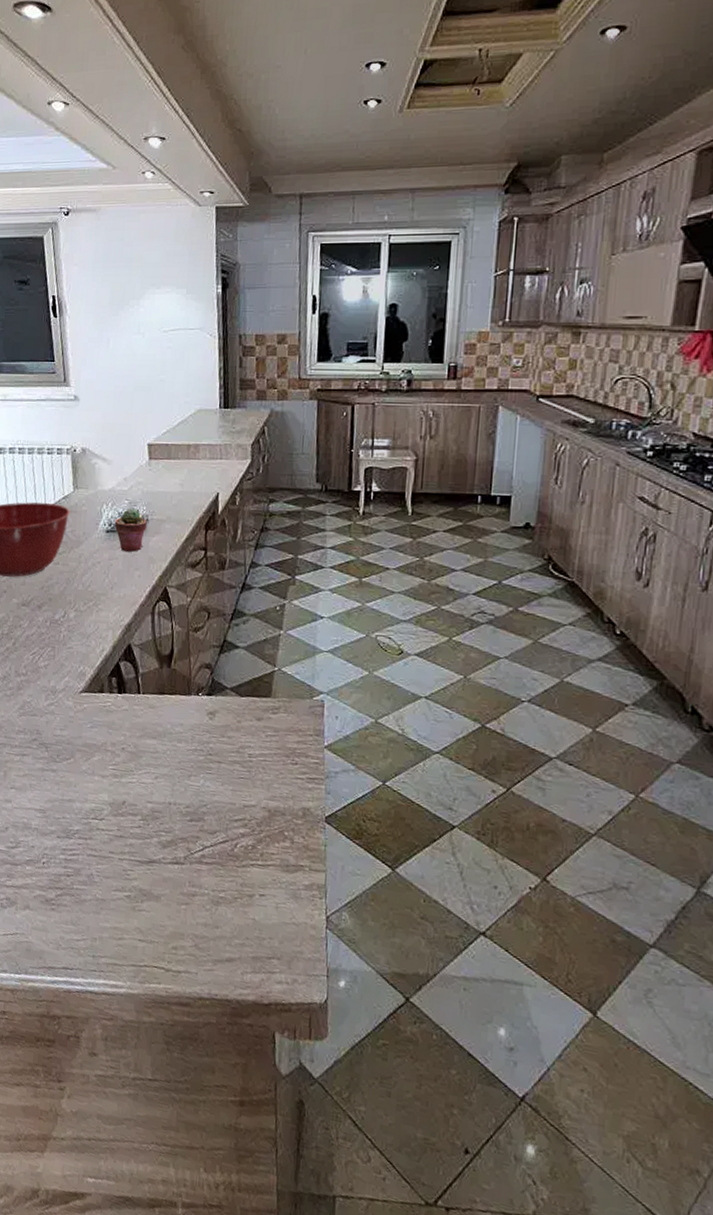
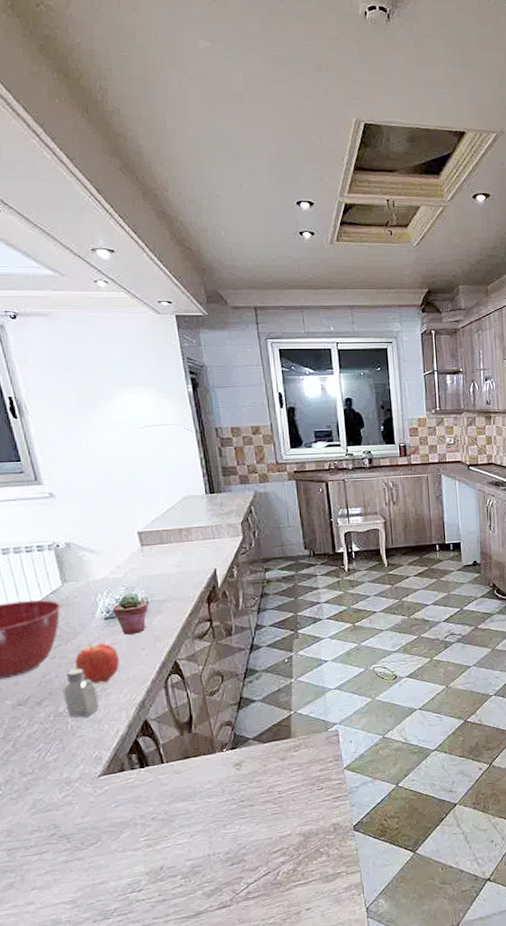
saltshaker: none [60,578,90,629] -> present [63,668,99,718]
apple: none [74,555,115,598] -> present [75,643,120,684]

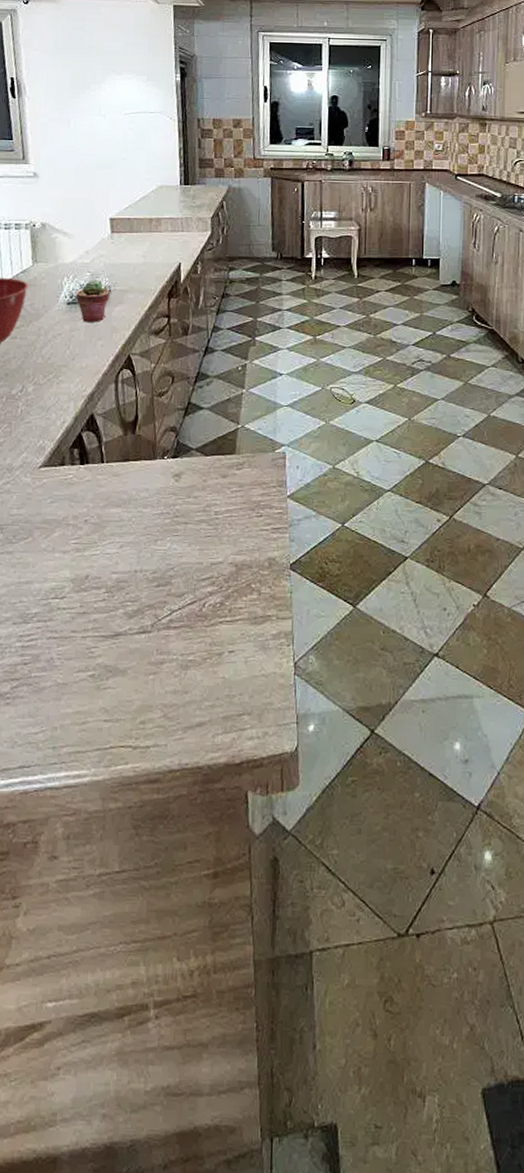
saltshaker: present [63,668,99,718] -> none [18,352,50,402]
apple: present [75,643,120,684] -> none [33,327,76,370]

